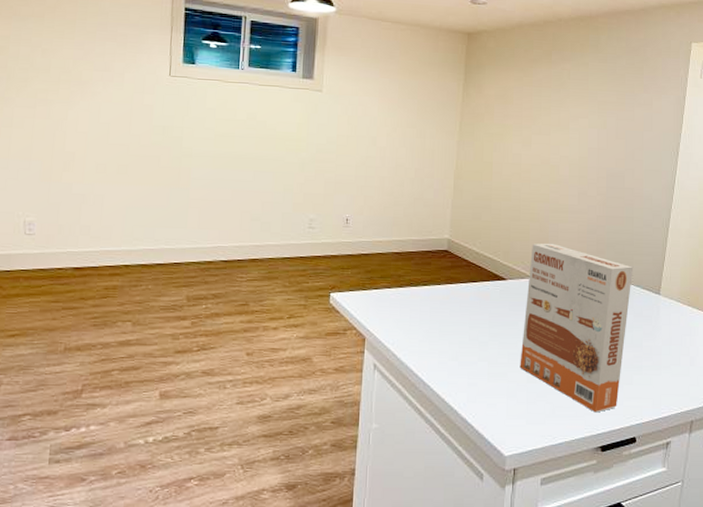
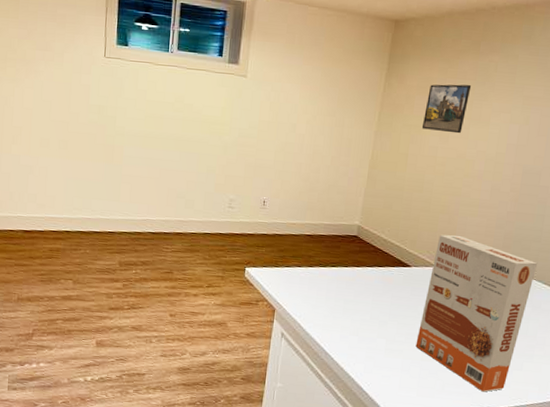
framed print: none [503,91,548,140] -> present [421,84,472,134]

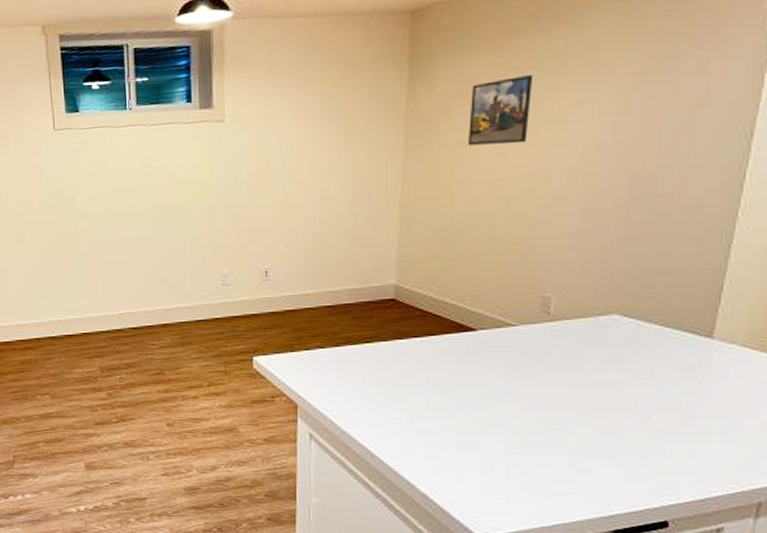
cereal box: present [415,234,538,392] -> none [497,279,670,490]

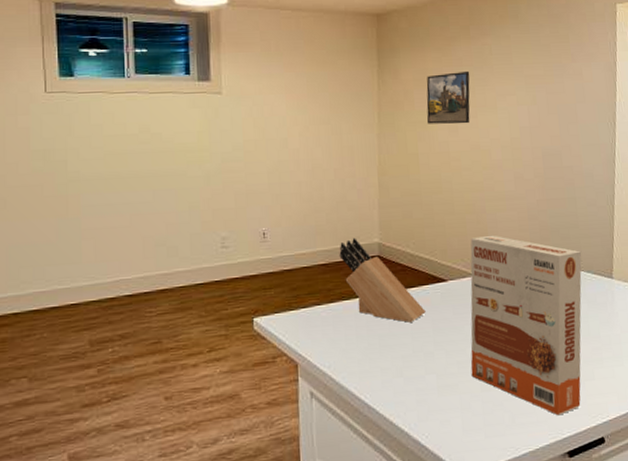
knife block: none [348,278,446,373] -> present [339,237,426,322]
cereal box: none [497,279,670,490] -> present [470,235,582,416]

